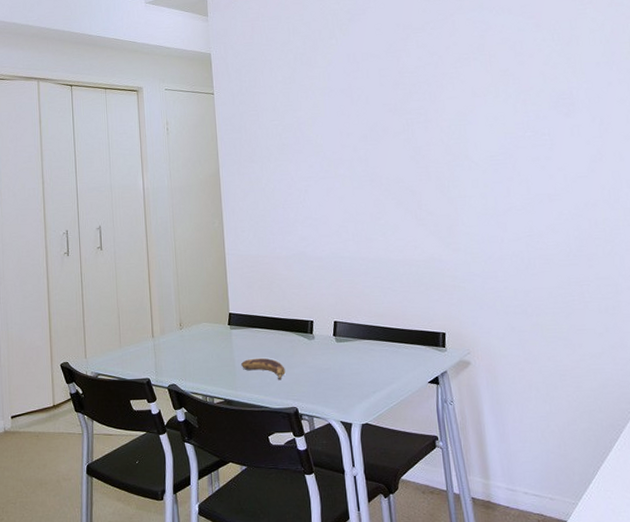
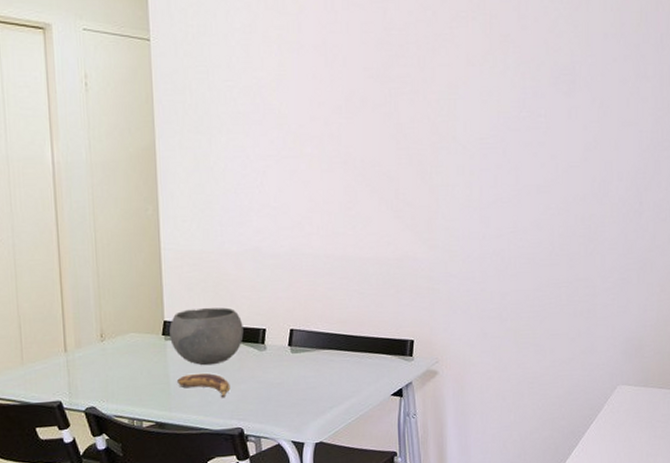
bowl: none [234,302,295,352] -> present [169,307,244,366]

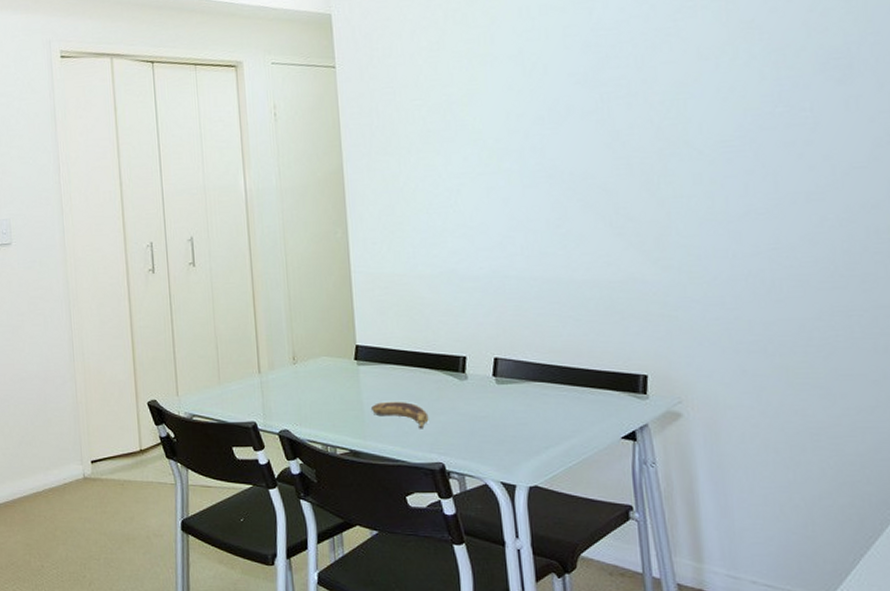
bowl: present [169,307,244,366] -> none [362,332,442,394]

